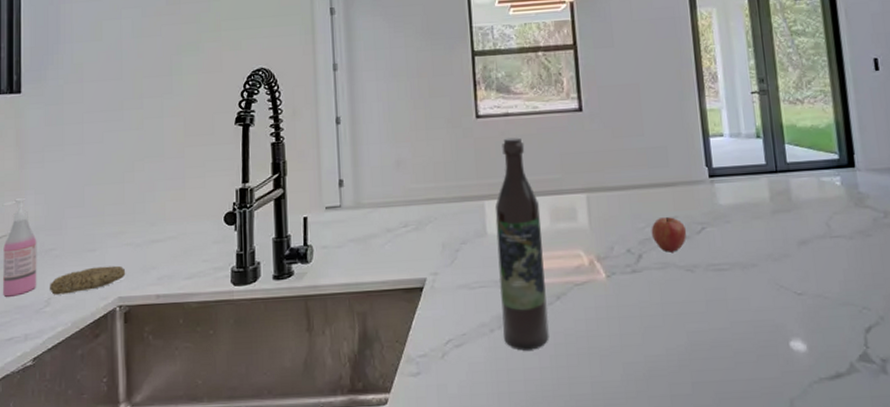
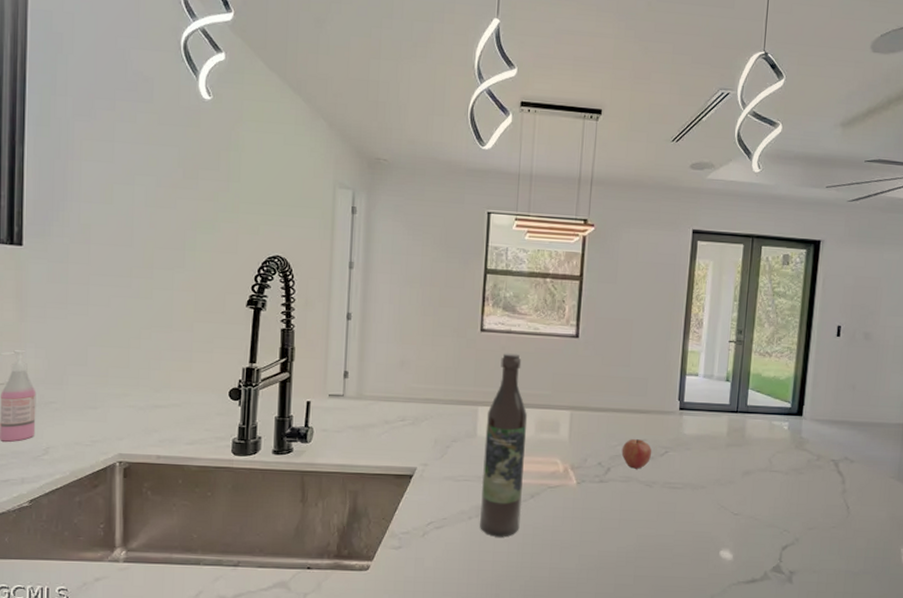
sponge: present [50,265,126,295] -> none [49,423,128,446]

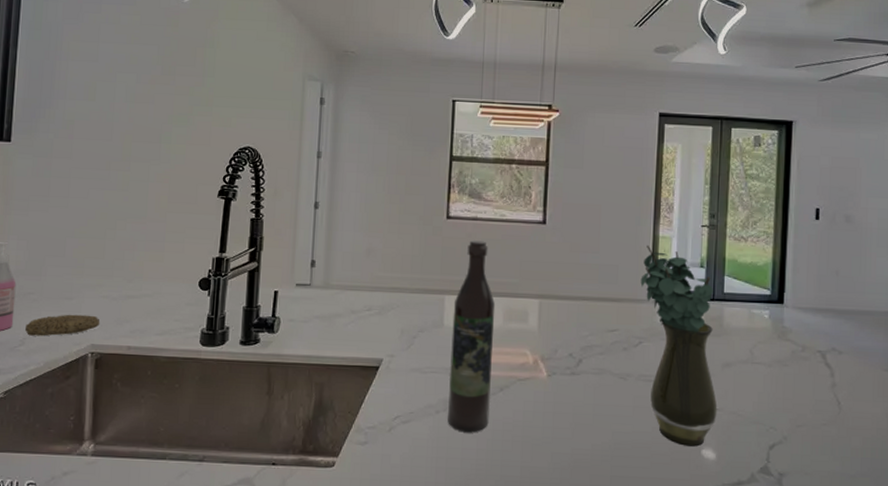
sponge: none [49,423,128,446] -> present [25,314,100,337]
apple: present [621,439,652,469] -> none [593,329,626,361]
vase: none [668,359,737,548] -> present [640,245,718,447]

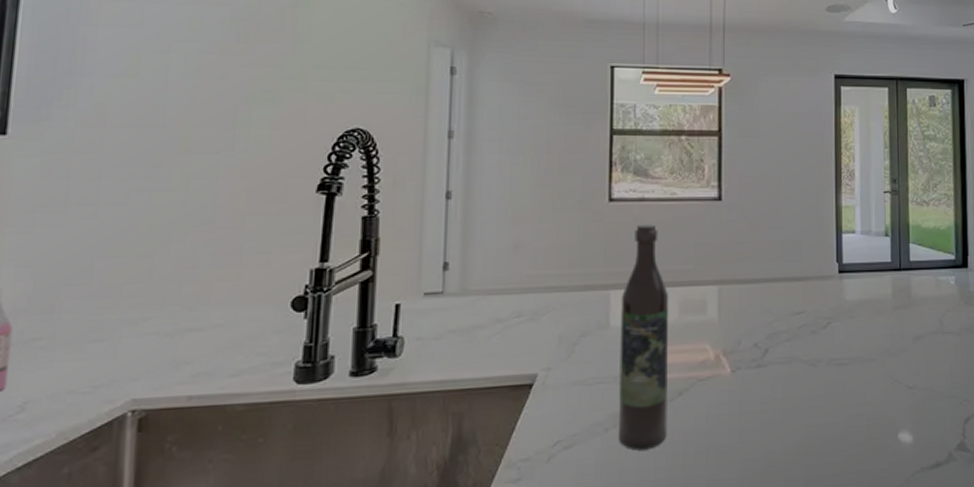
sponge: present [25,314,100,337] -> none [27,360,146,398]
vase: present [640,245,718,447] -> none [825,216,911,432]

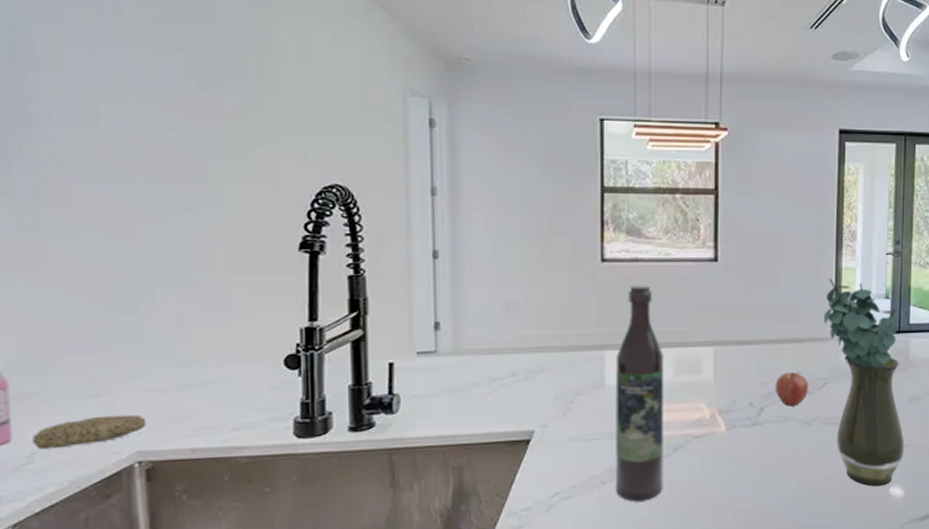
sponge: none [27,360,146,398] -> present [33,414,147,450]
apple: none [779,311,813,347] -> present [775,372,809,406]
vase: none [825,216,911,432] -> present [823,278,905,487]

